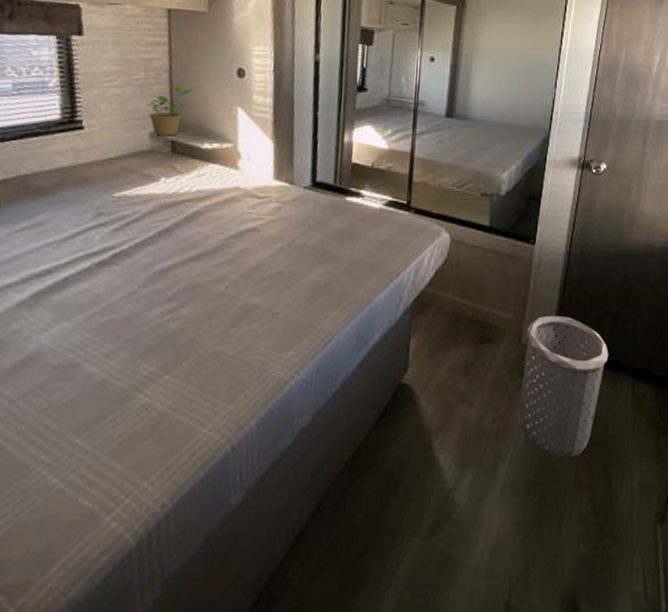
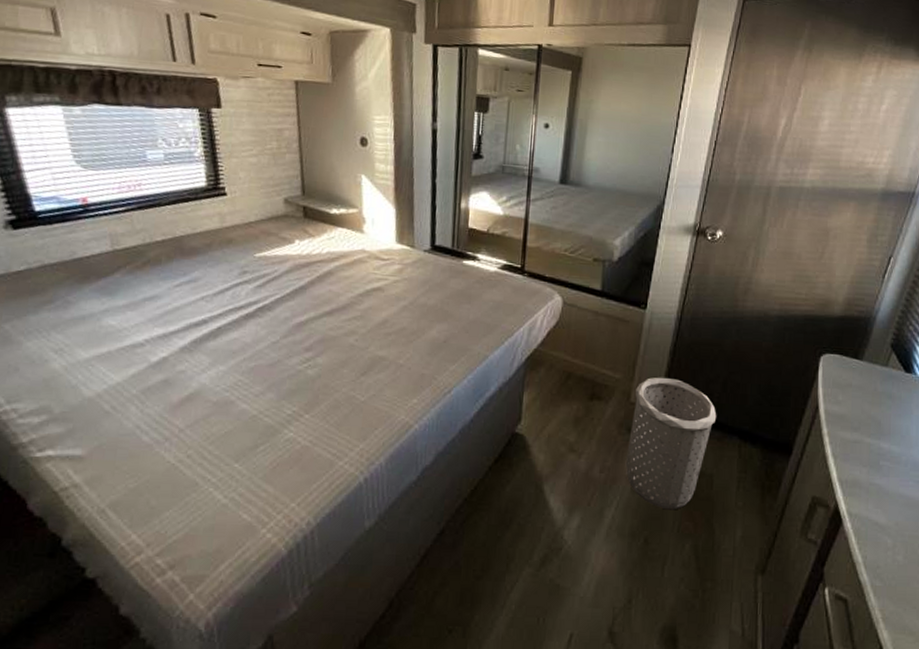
potted plant: present [147,86,191,136] -> none [280,155,319,202]

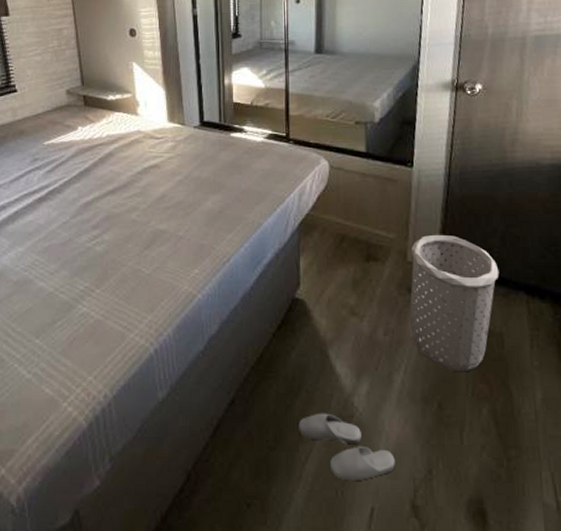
slippers: none [507,544,598,610] -> present [298,413,395,482]

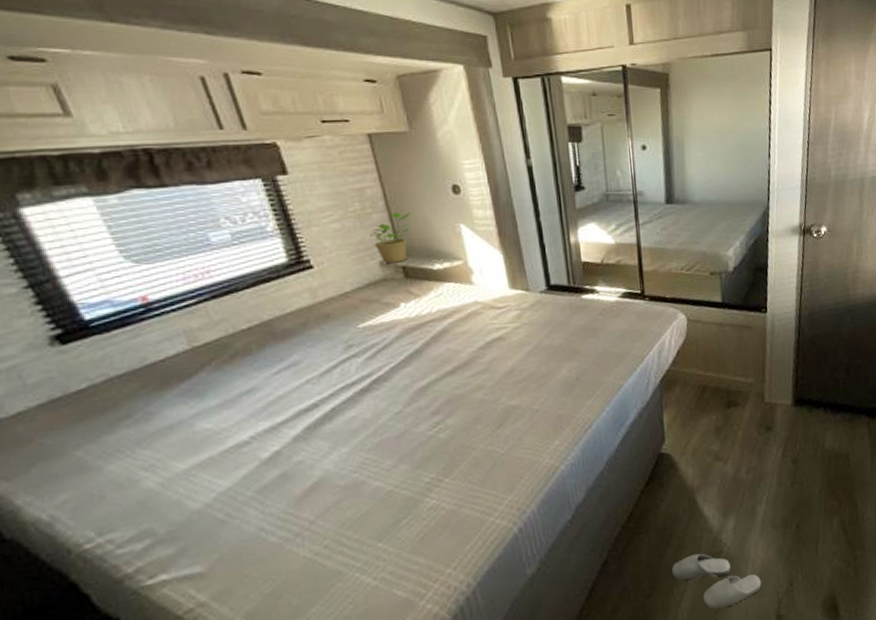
potted plant: none [62,49,95,92] -> present [370,212,410,263]
laundry basket: present [409,234,499,373] -> none [768,373,845,495]

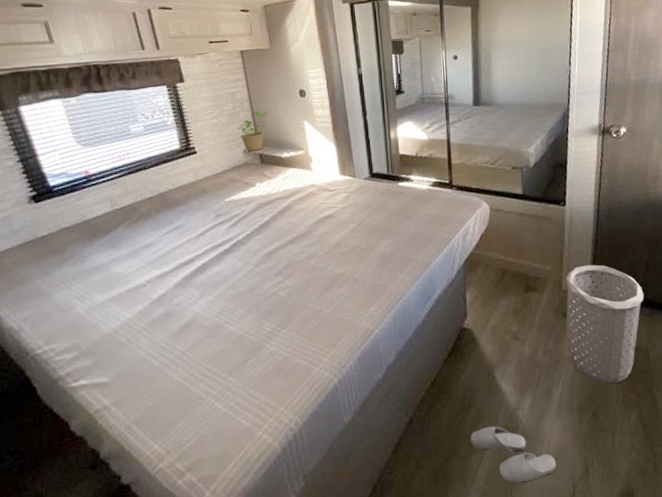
laundry basket: none [768,373,845,495] -> present [565,264,644,384]

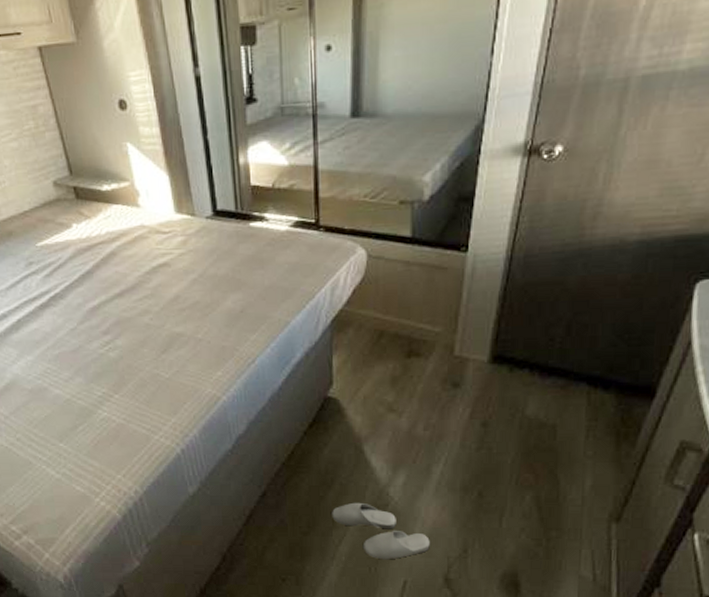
potted plant: present [237,111,268,151] -> none [43,130,80,183]
laundry basket: present [565,264,644,384] -> none [452,325,560,463]

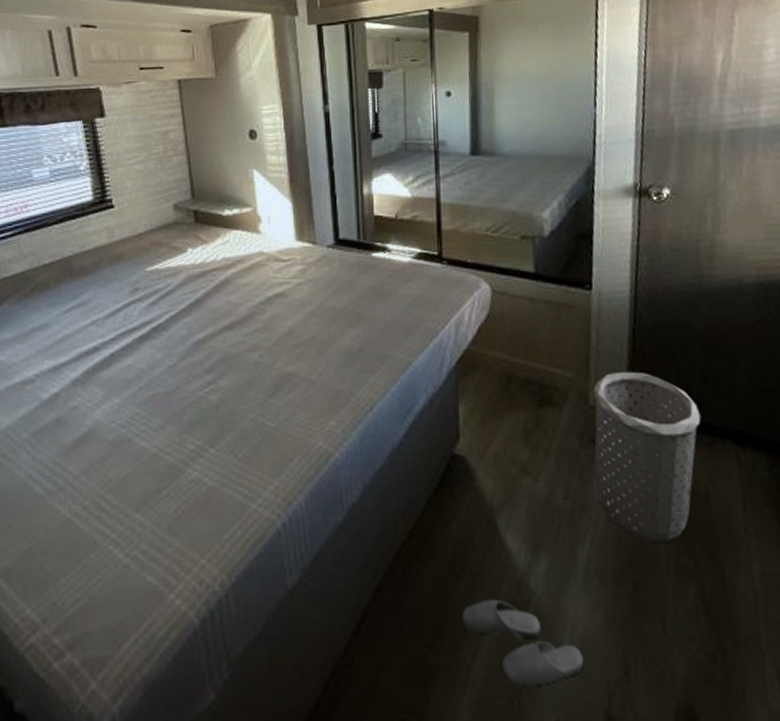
laundry basket: none [452,325,560,463] -> present [594,371,701,543]

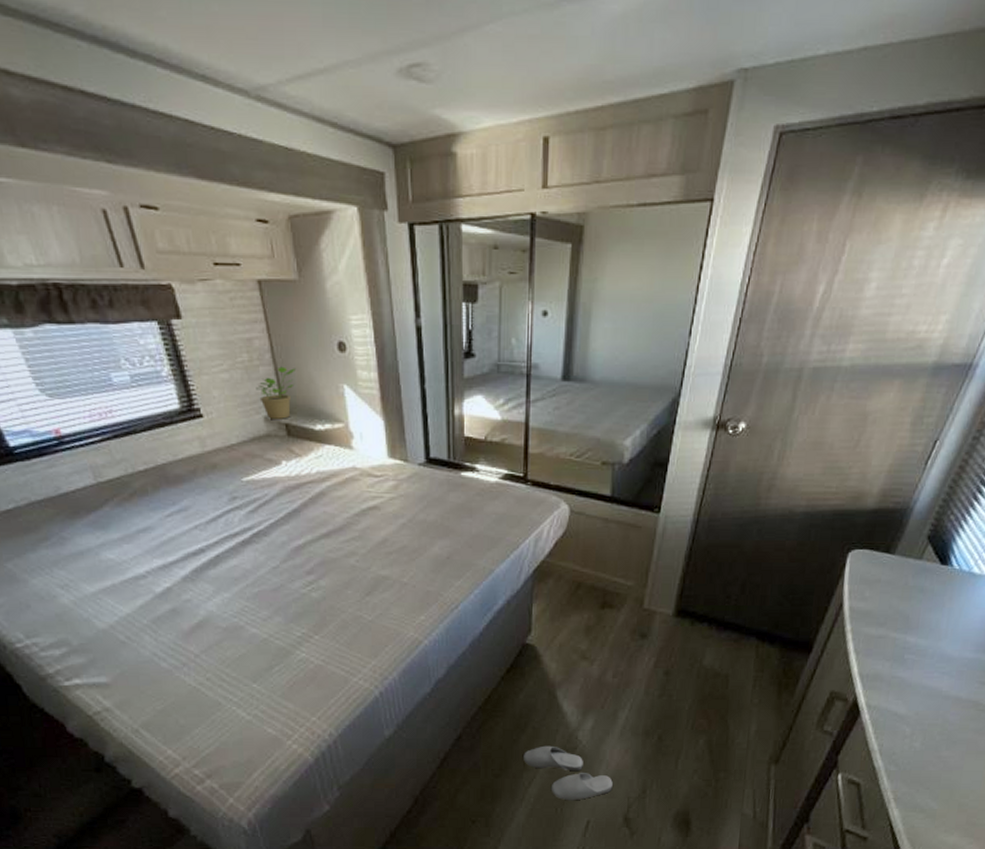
potted plant: none [168,155,207,206] -> present [256,366,296,419]
laundry basket: present [594,371,701,543] -> none [638,582,734,709]

